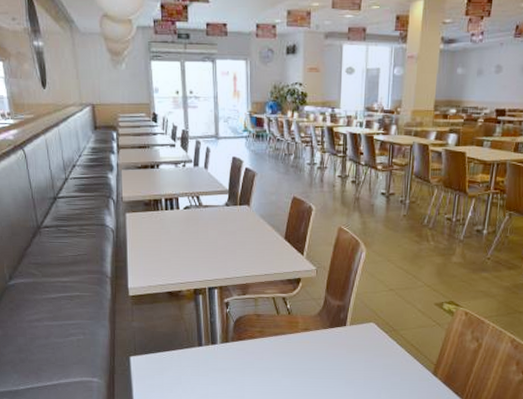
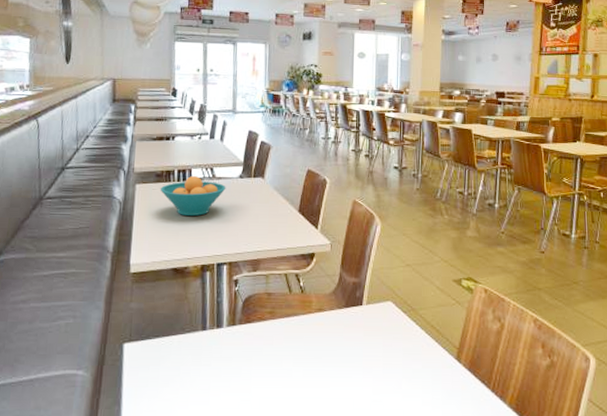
fruit bowl: none [149,203,213,244] -> present [160,175,226,217]

